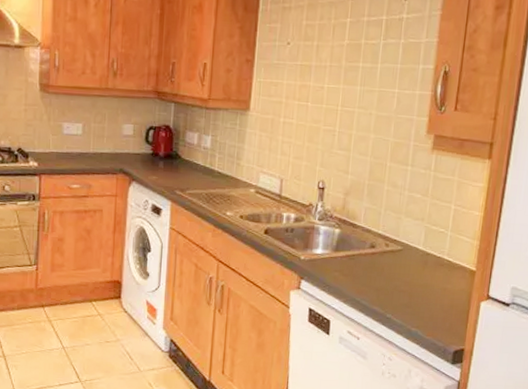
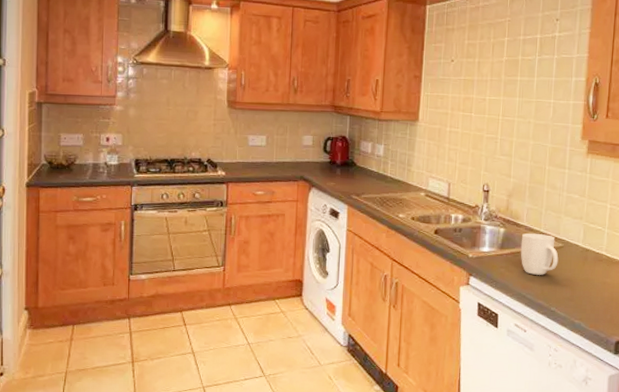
mug: none [356,234,397,280] -> present [520,233,559,275]

